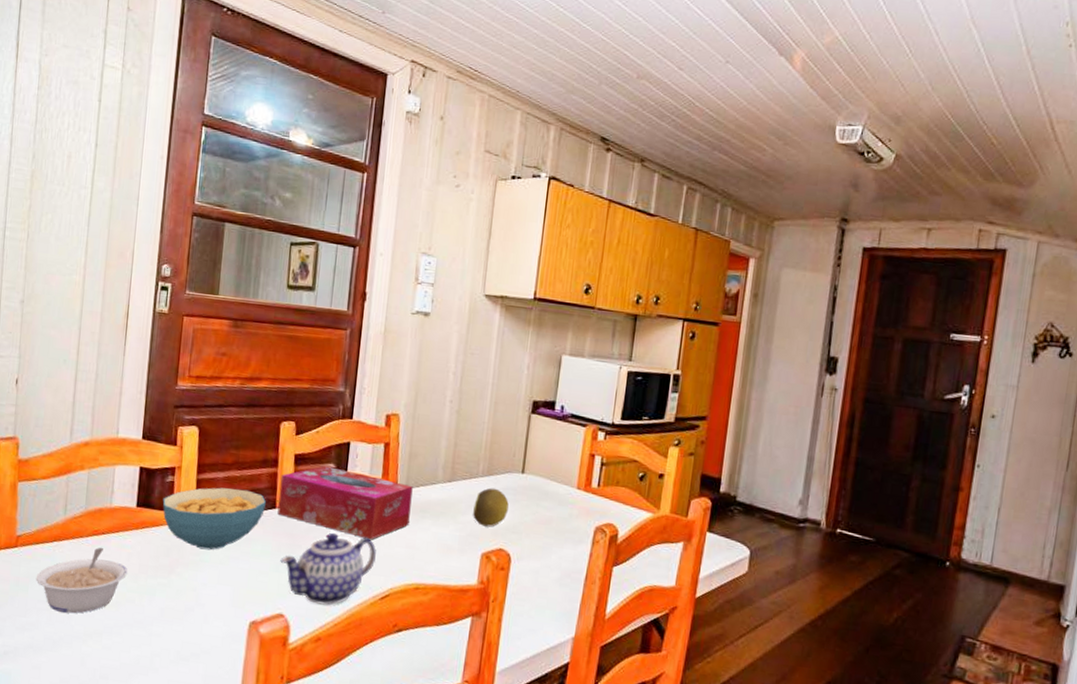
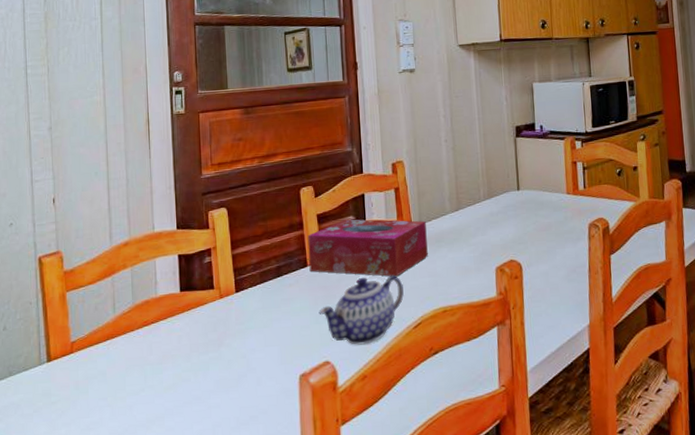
legume: present [35,547,127,614] -> none [94,336,180,405]
cereal bowl: present [162,487,266,550] -> none [203,255,298,318]
fruit: present [473,487,509,527] -> none [481,208,512,244]

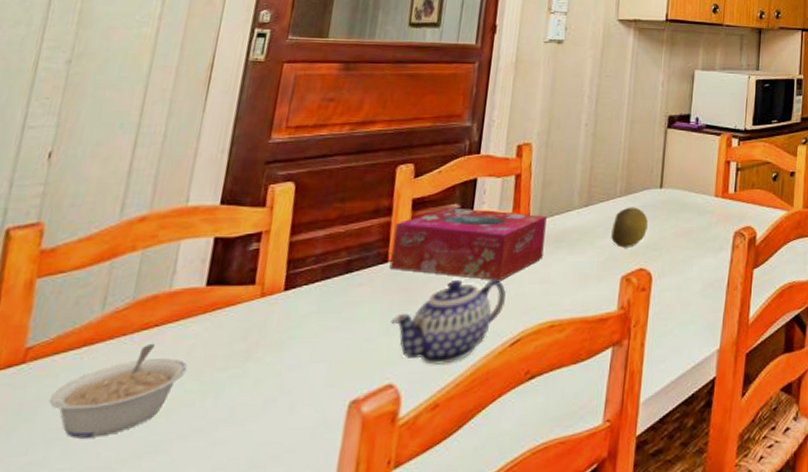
legume: none [94,336,180,405] -> present [48,343,187,438]
fruit: none [481,208,512,244] -> present [611,207,648,248]

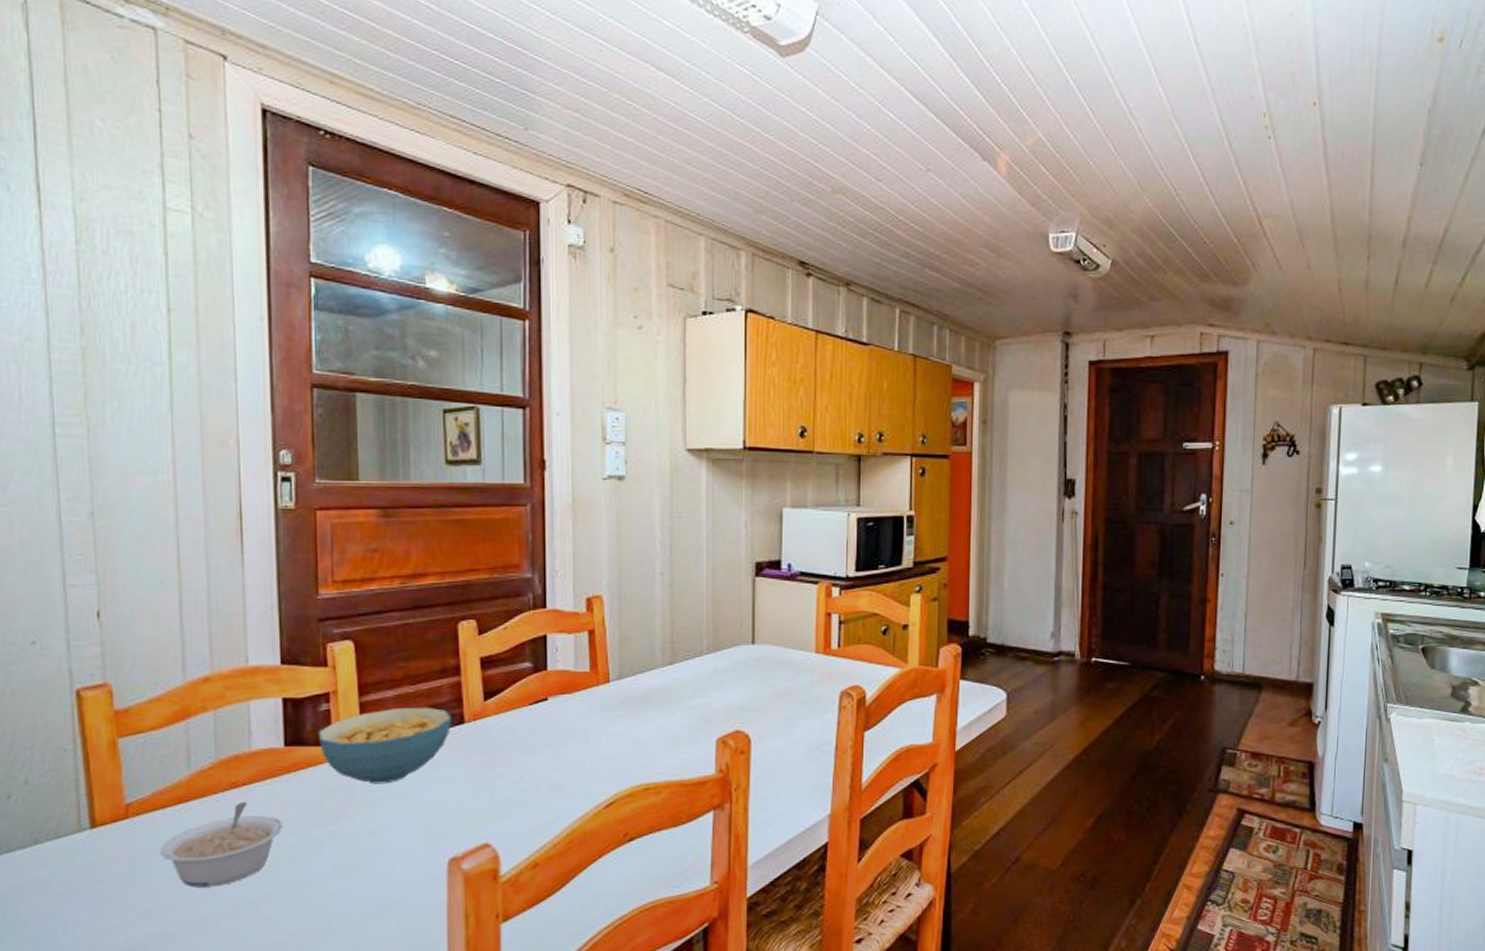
cereal bowl: none [242,246,376,324] -> present [318,706,451,784]
tissue box: present [389,207,547,281] -> none [466,666,628,743]
teapot: present [391,278,506,365] -> none [477,740,593,825]
fruit: present [611,207,648,248] -> none [702,665,741,709]

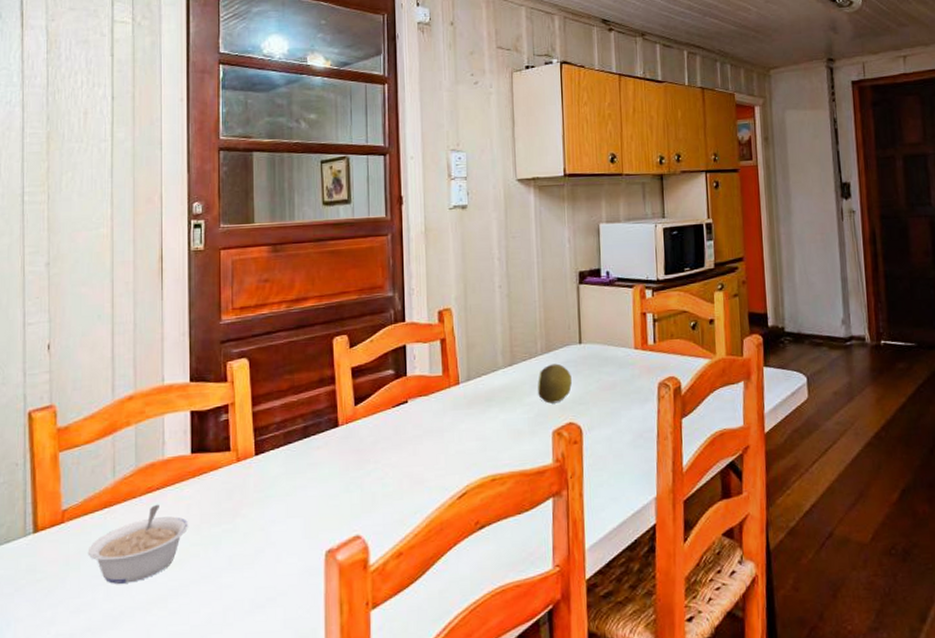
cereal bowl: present [318,706,451,784] -> none [218,413,327,485]
fruit: none [702,665,741,709] -> present [538,363,572,404]

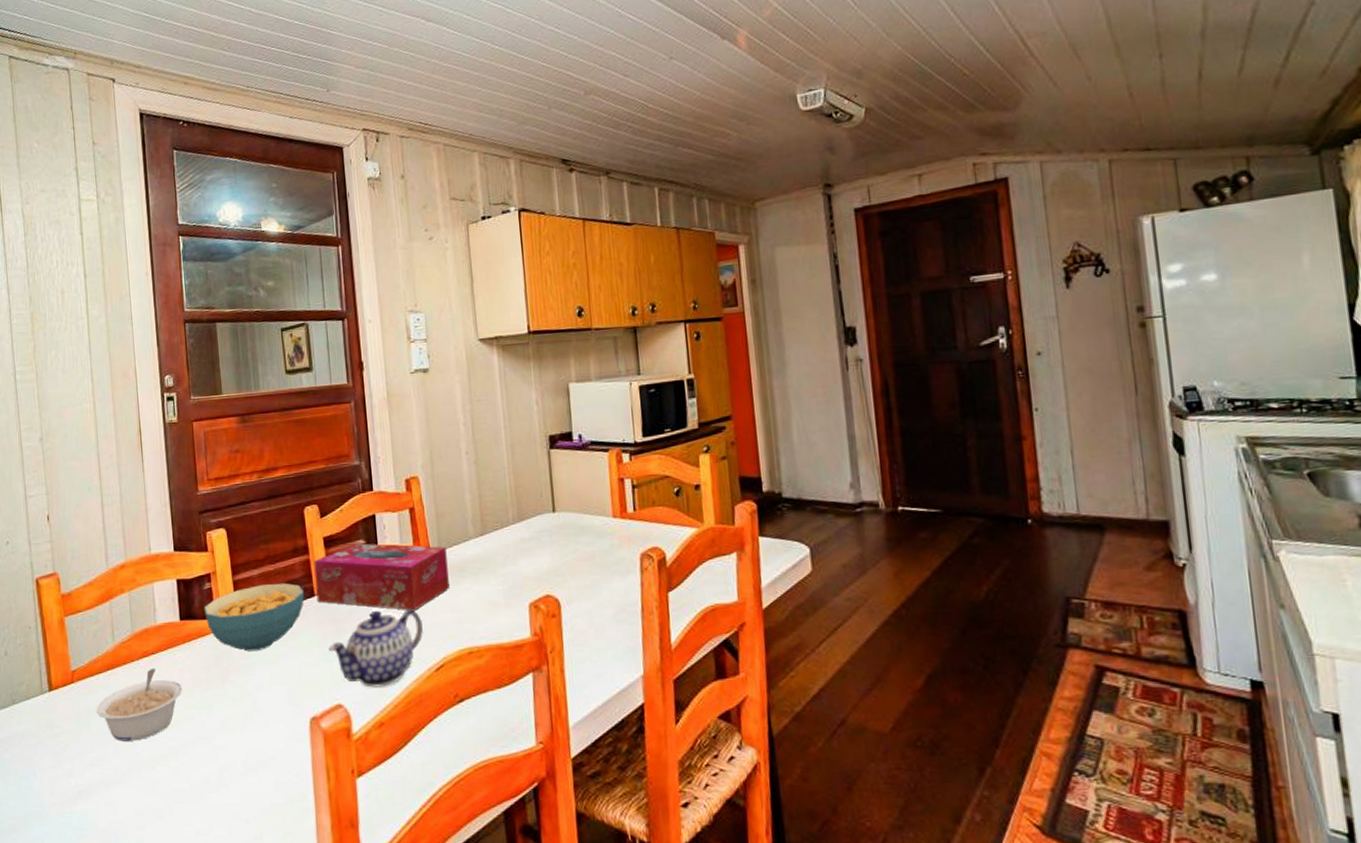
cereal bowl: none [218,413,327,485] -> present [203,582,304,652]
tissue box: none [340,373,476,440] -> present [314,543,450,611]
teapot: none [350,437,447,518] -> present [328,608,423,688]
fruit: present [538,363,572,404] -> none [511,533,547,575]

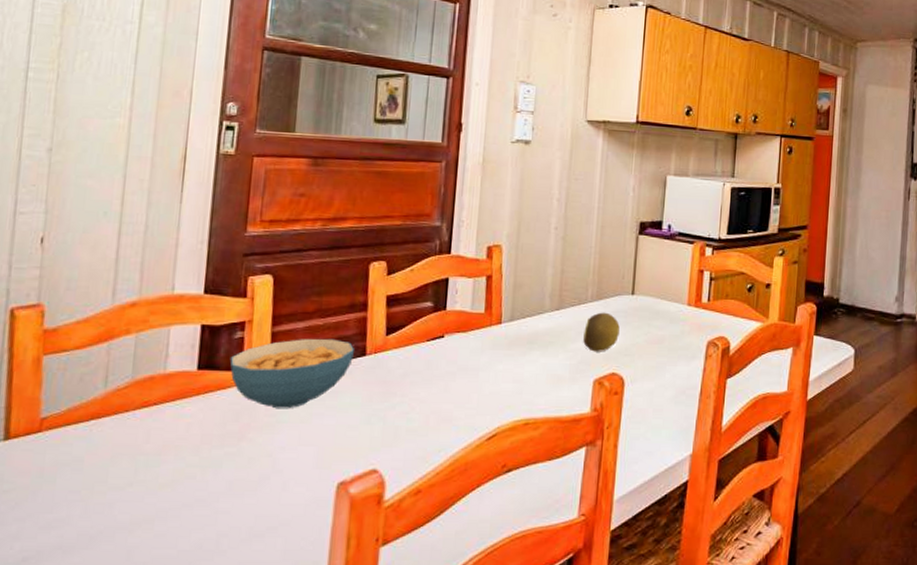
legume: present [96,667,182,741] -> none [66,420,186,501]
tissue box: present [314,543,450,611] -> none [368,305,519,379]
teapot: present [328,608,423,688] -> none [372,375,481,454]
fruit: none [511,533,547,575] -> present [583,312,620,352]

